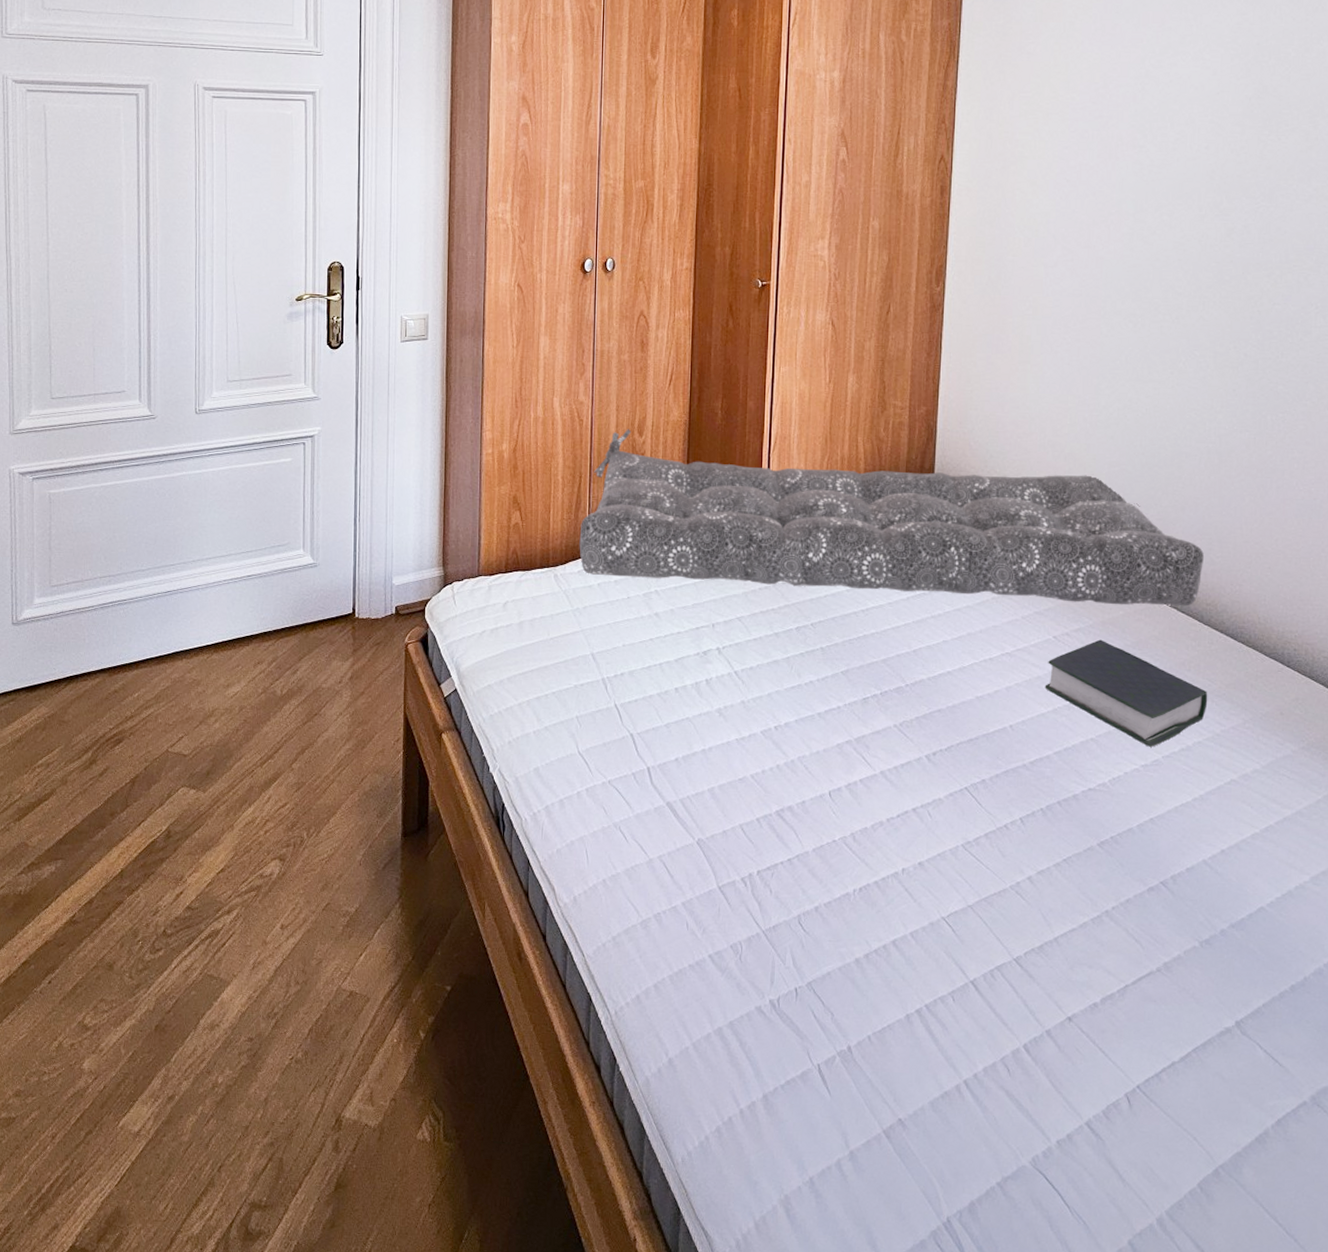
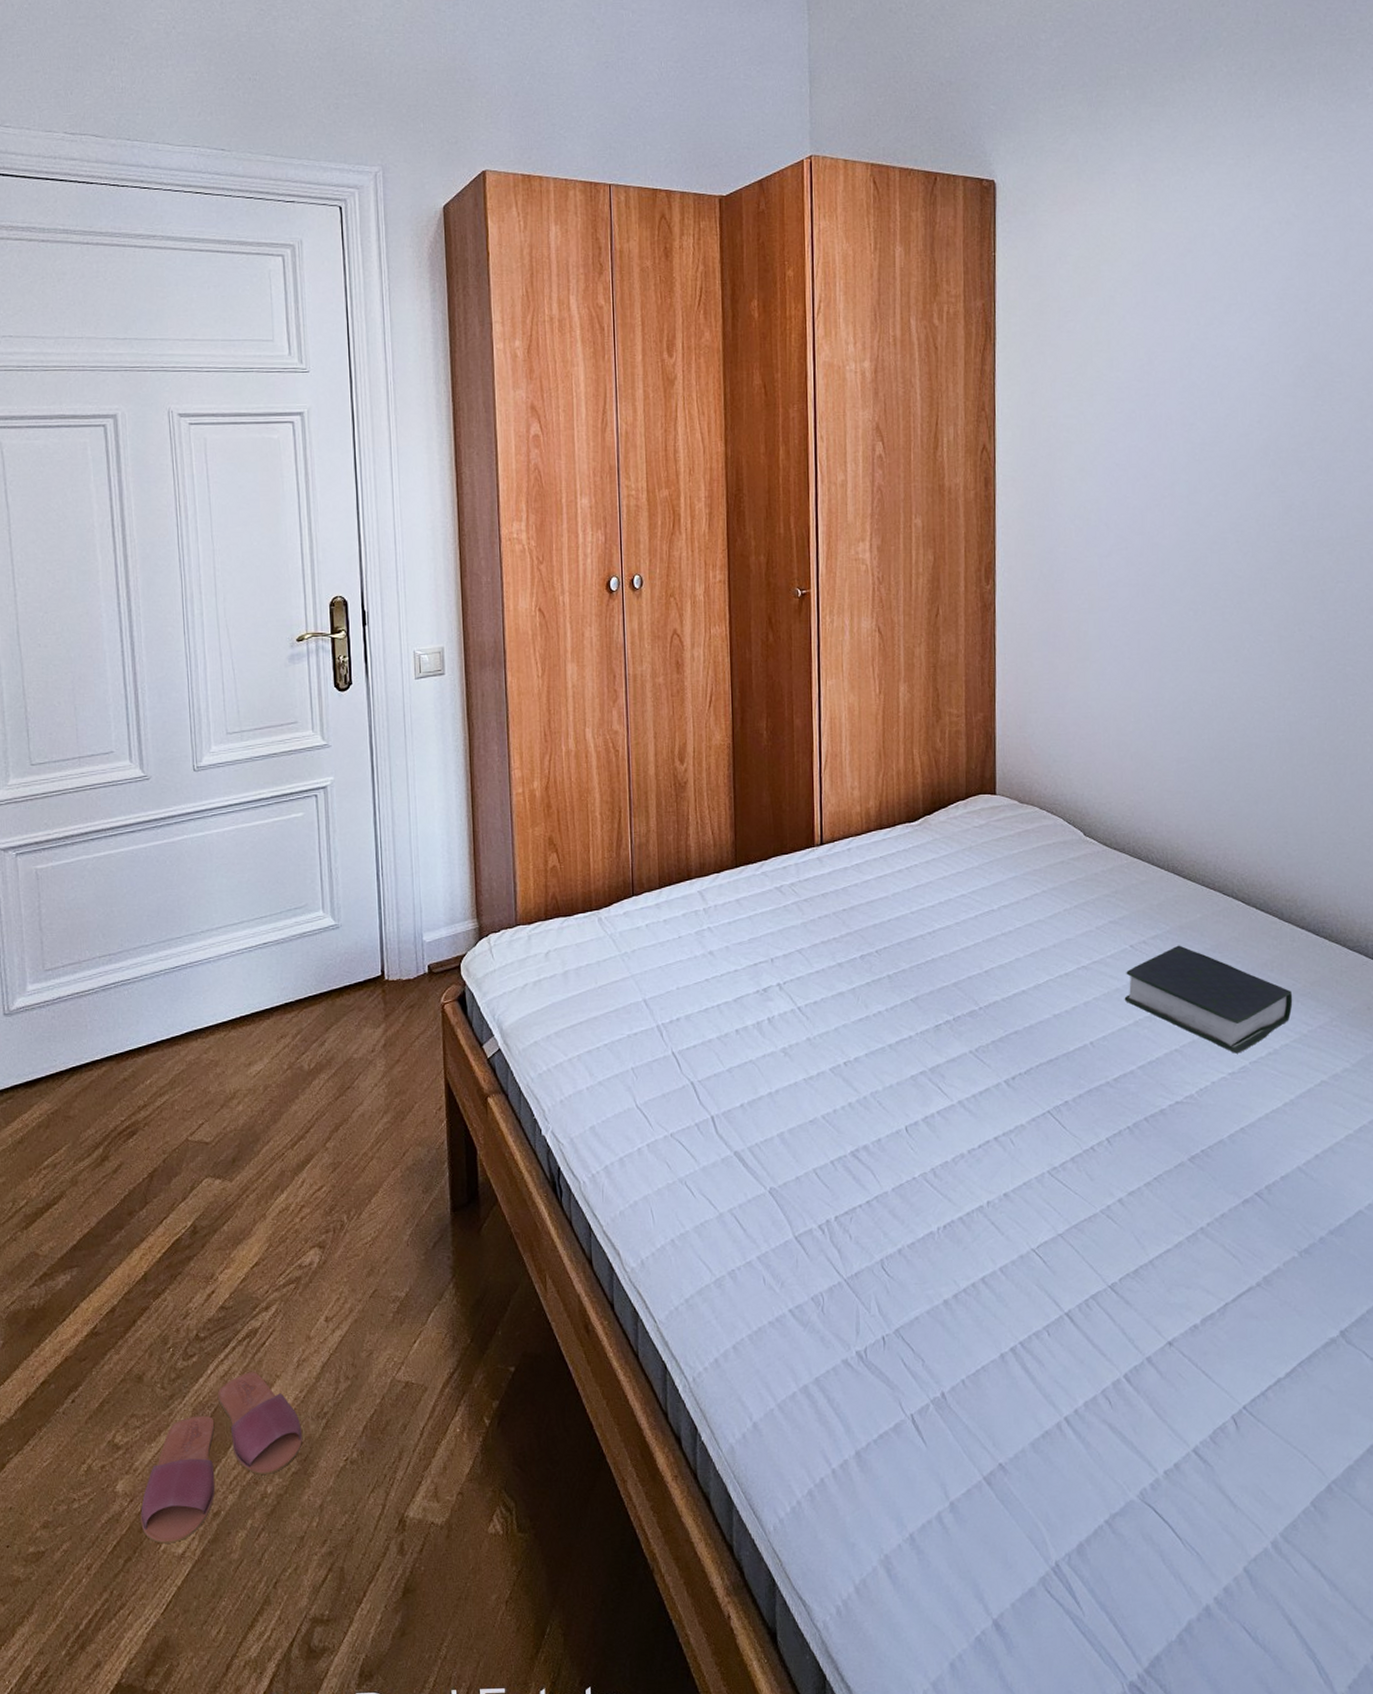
slippers: none [103,969,253,1121] -> present [140,1372,302,1544]
seat cushion: present [579,429,1204,607] -> none [623,757,1280,916]

